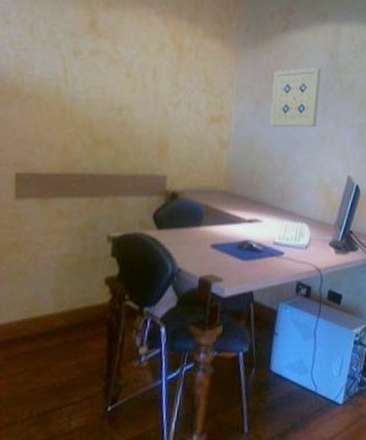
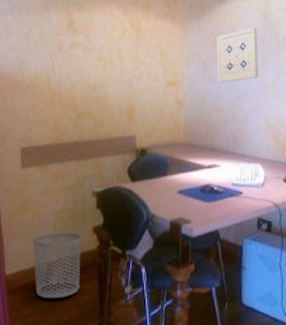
waste bin: none [25,280,89,357] -> present [33,232,81,299]

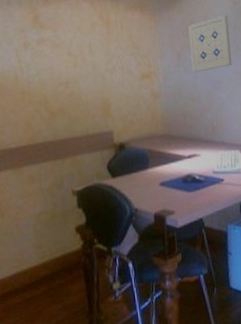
waste bin: present [33,232,81,299] -> none [12,234,66,304]

